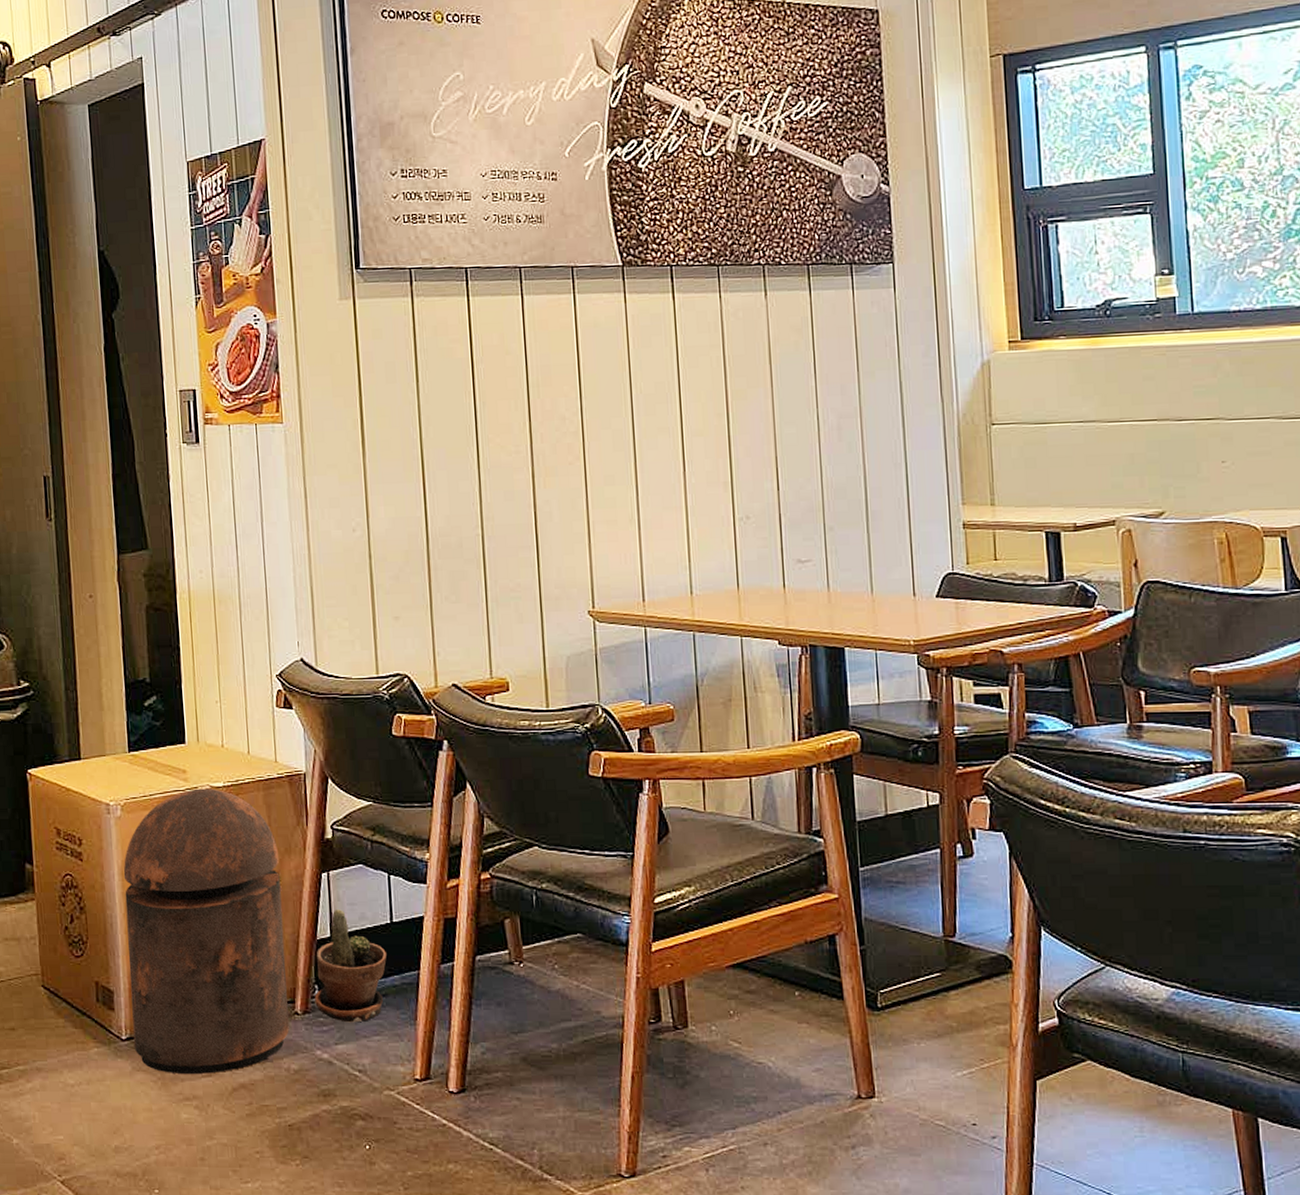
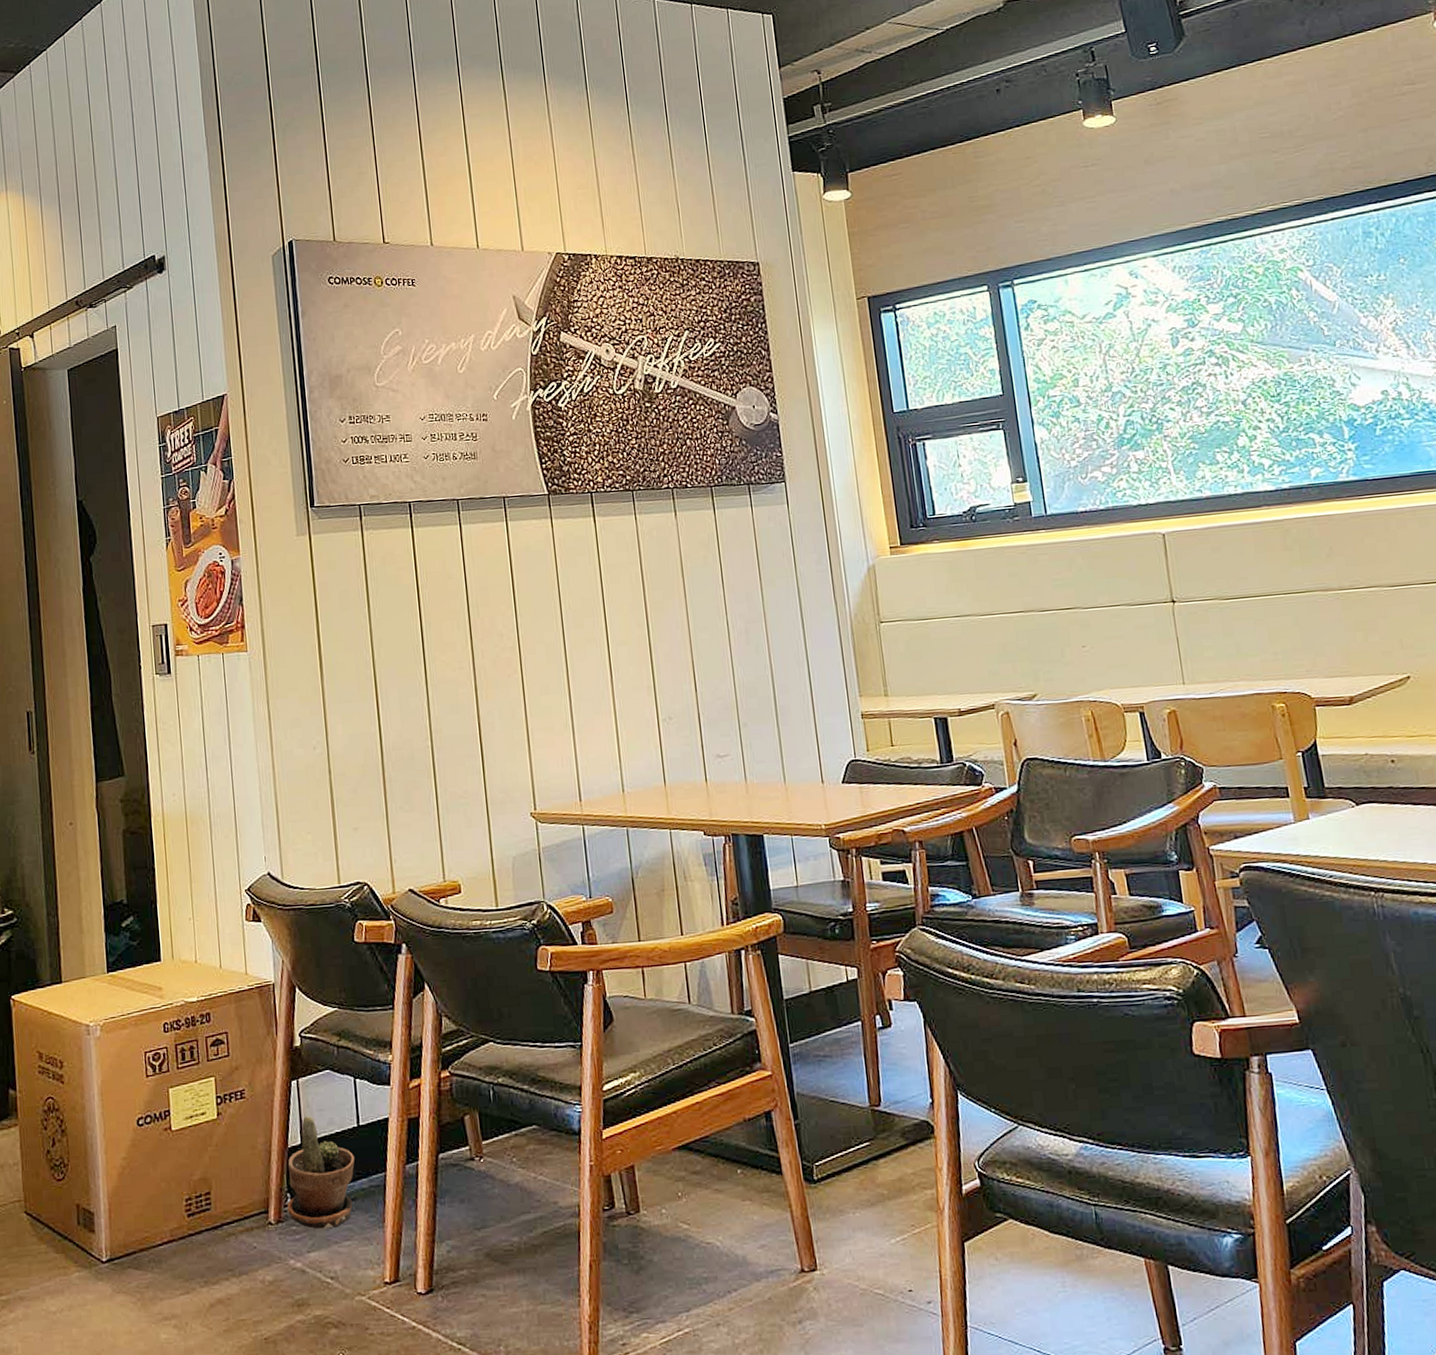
trash can: present [123,788,289,1074] -> none [103,1003,264,1293]

